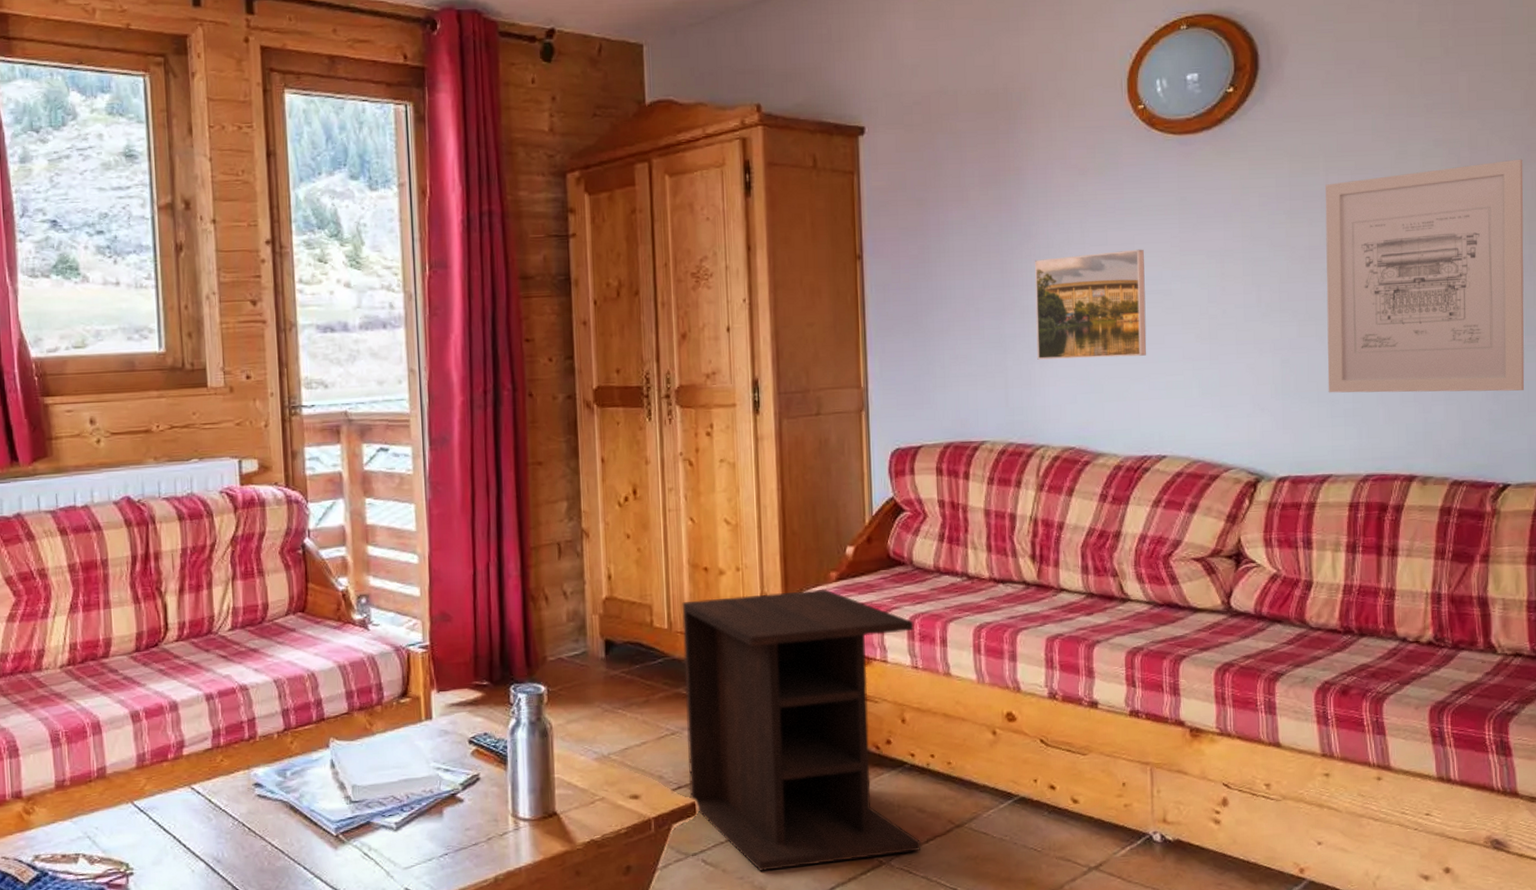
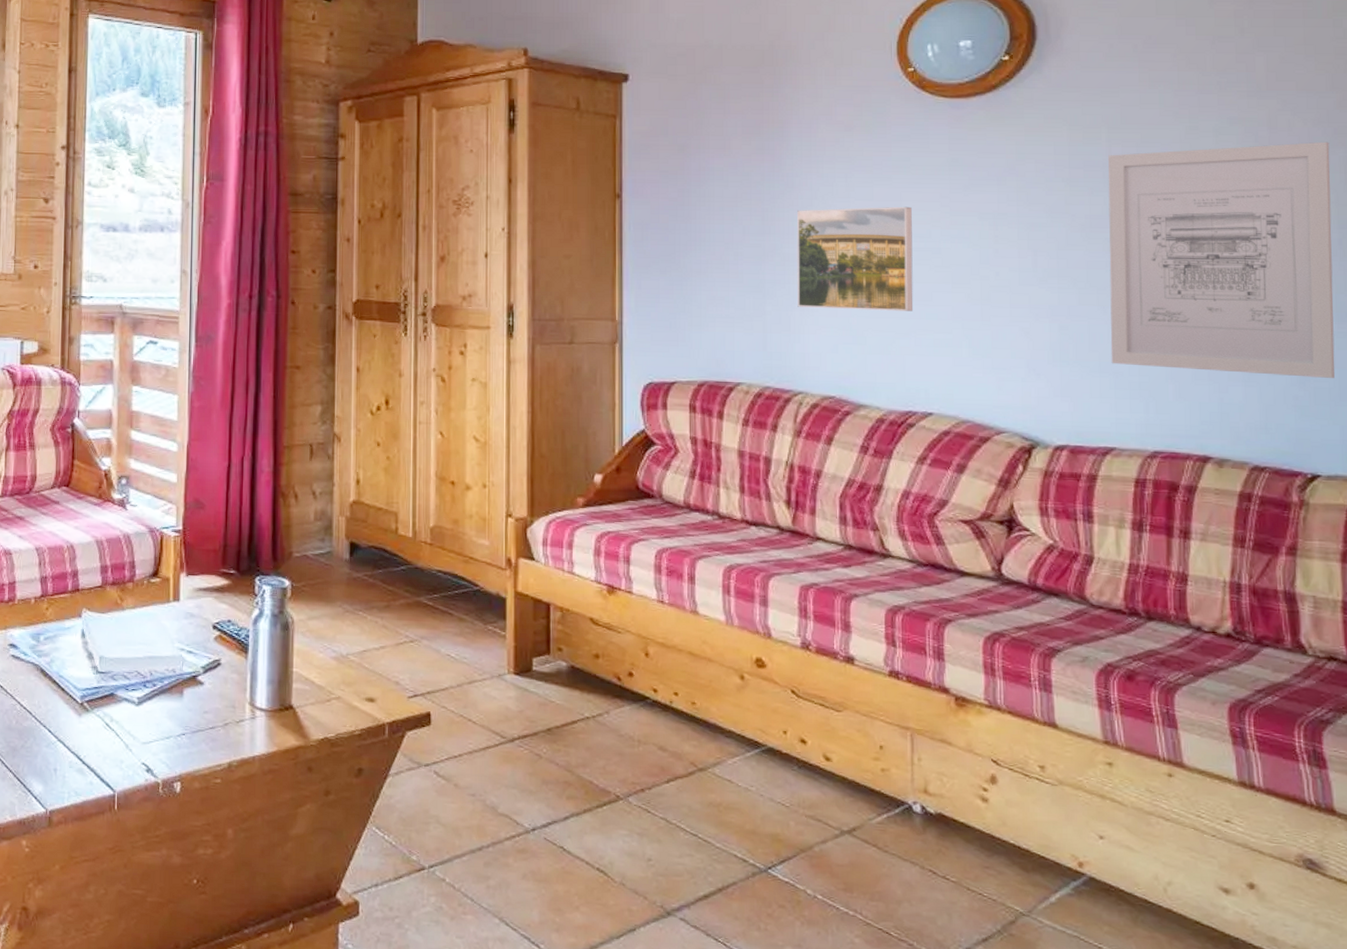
nightstand: present [682,589,921,871] -> none [425,512,661,792]

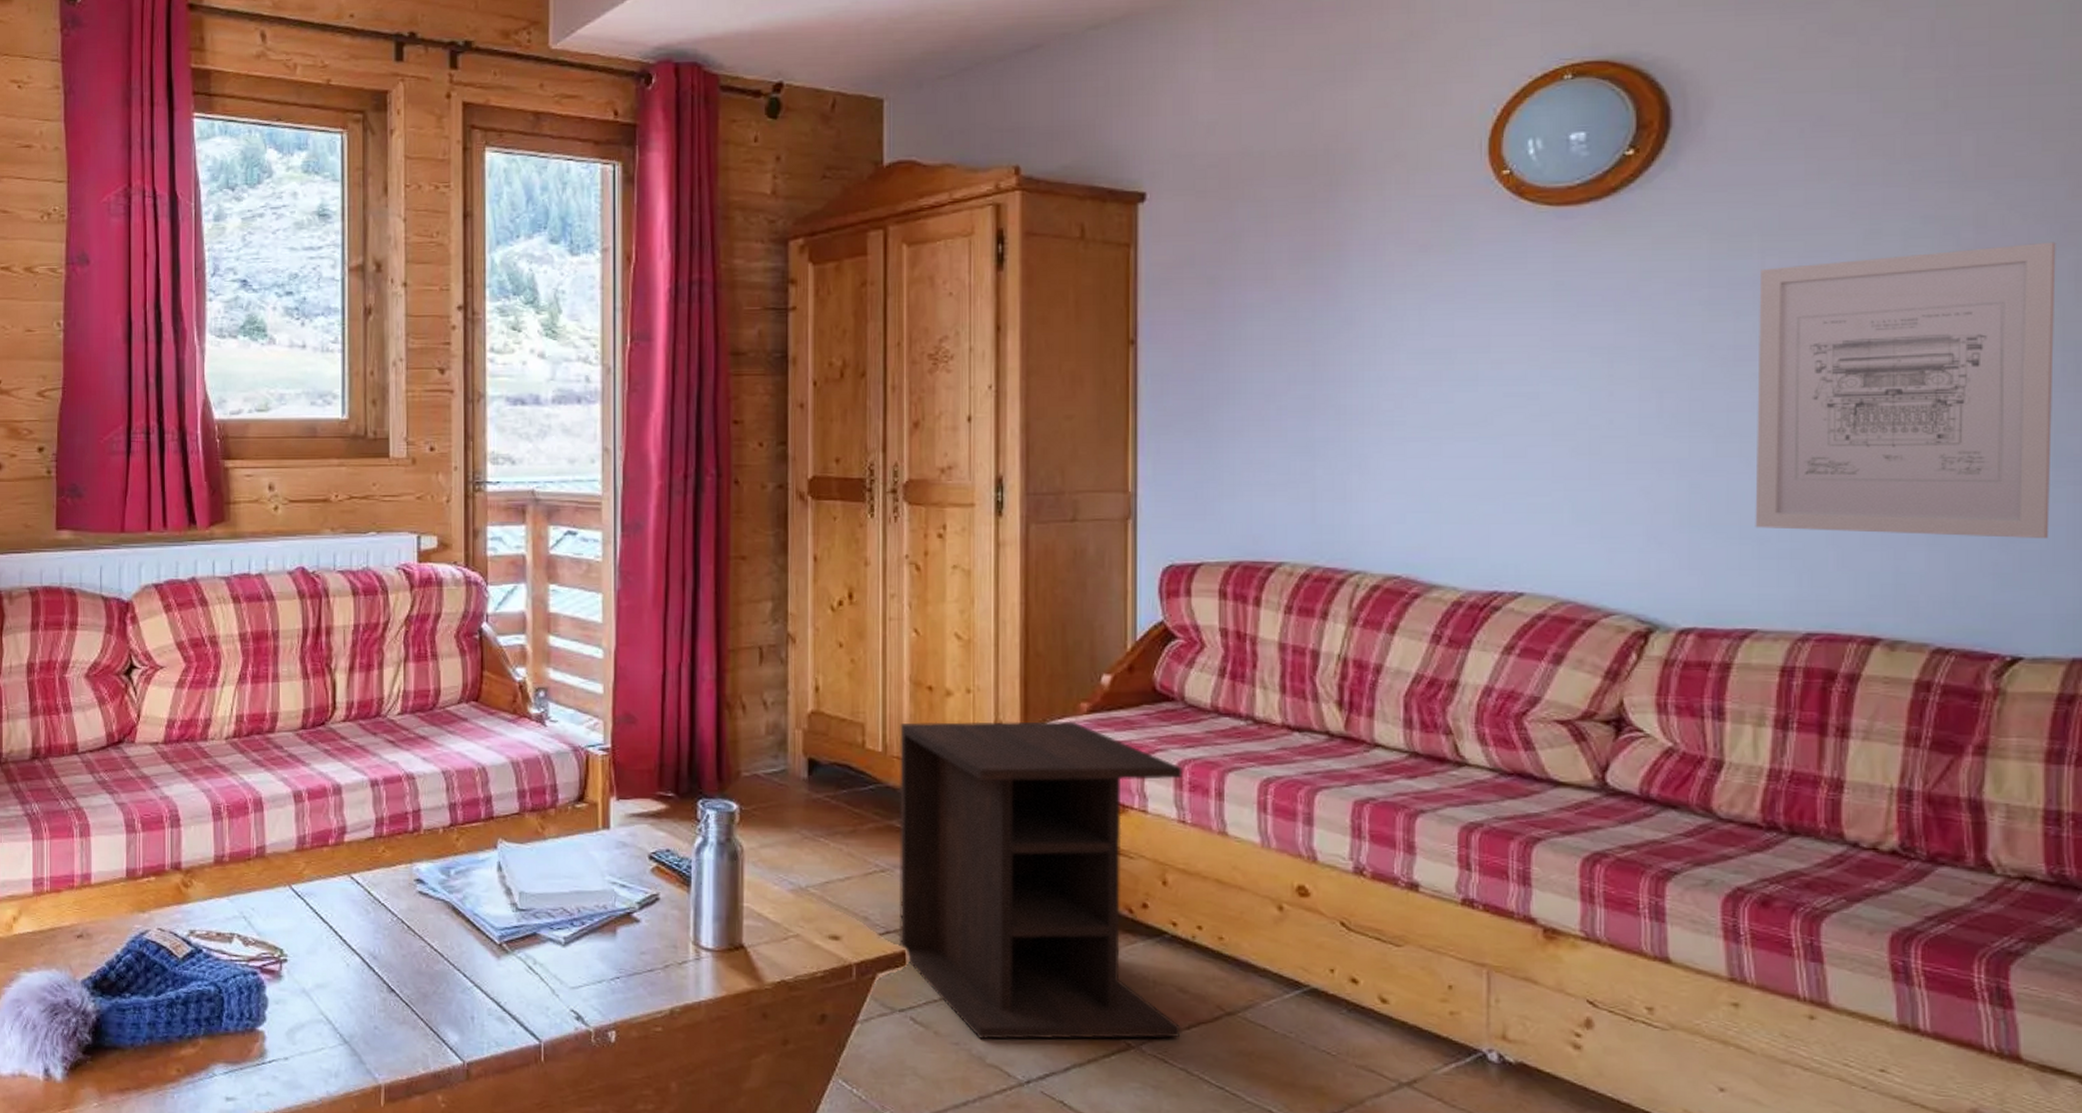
nightstand: none [425,512,661,792] -> present [899,721,1183,1040]
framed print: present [796,206,914,311] -> none [1355,342,1503,471]

